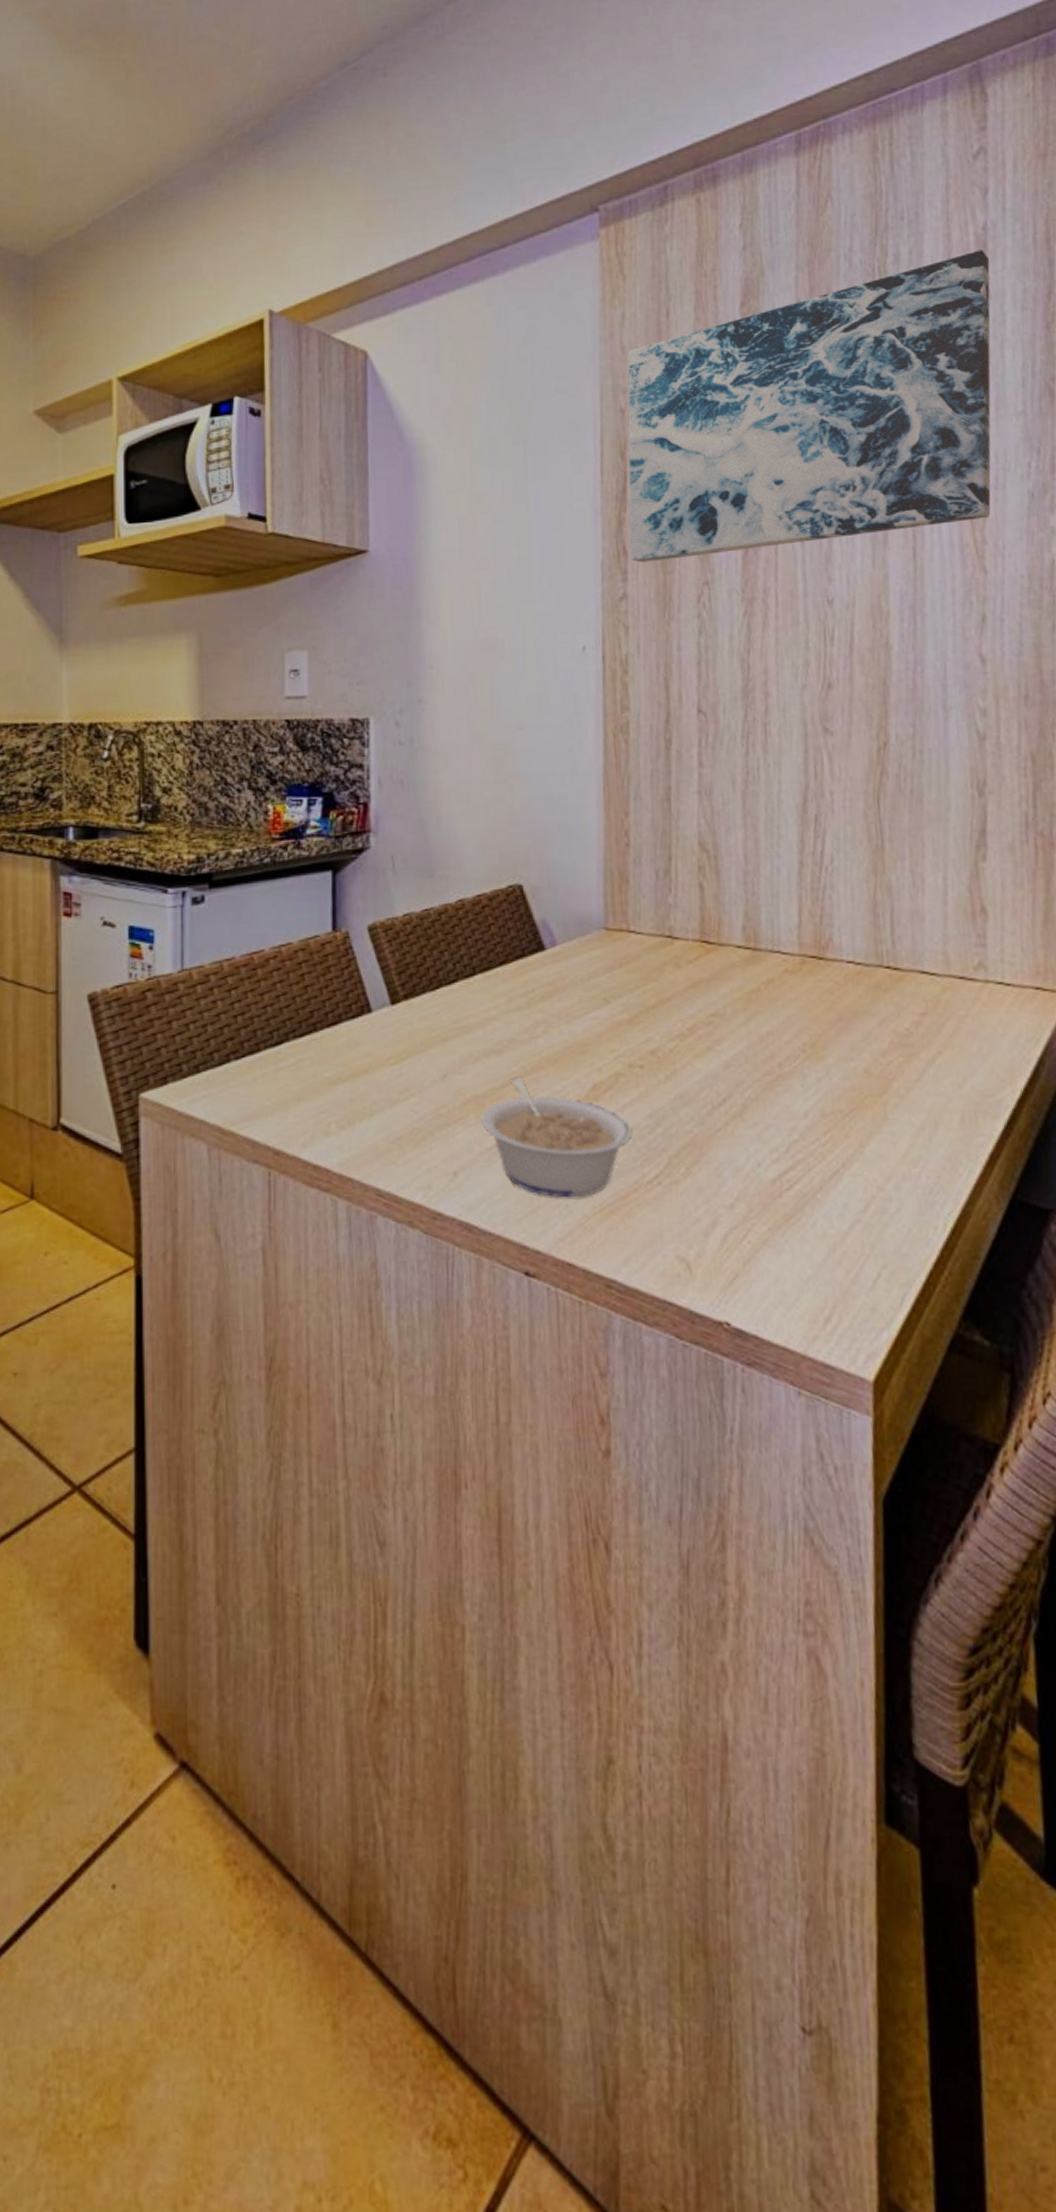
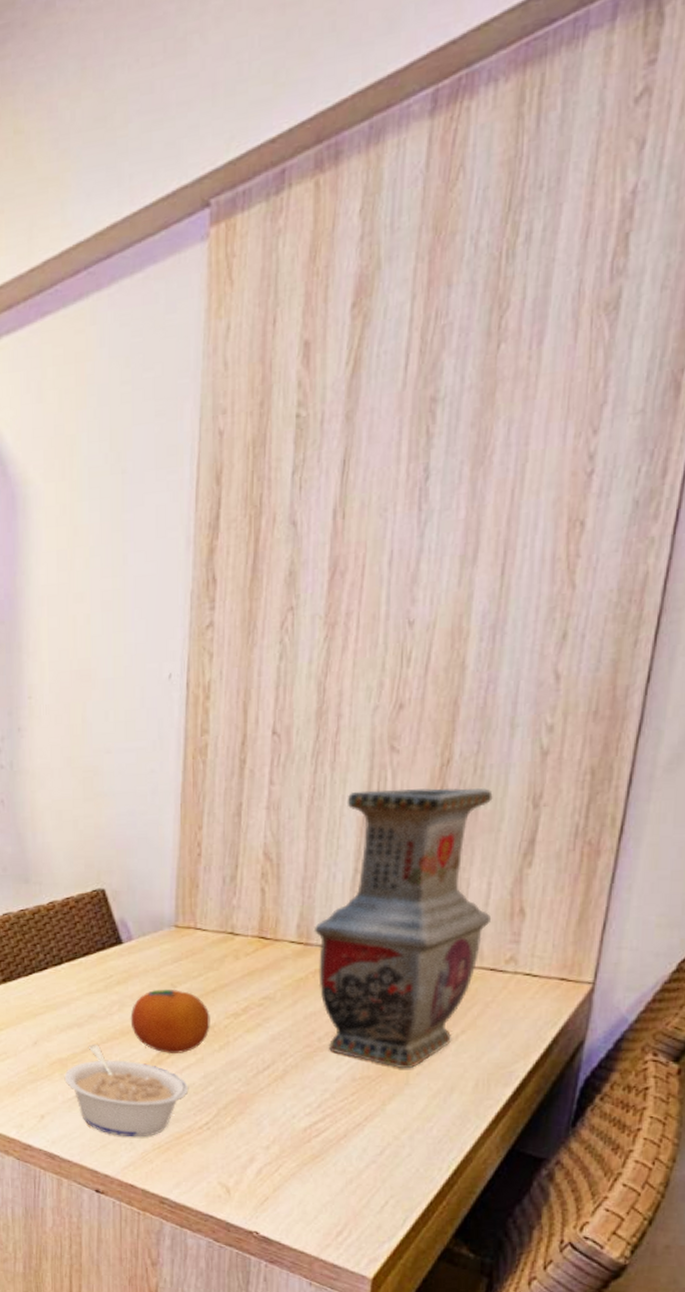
fruit: none [558,1004,653,1086] -> present [130,988,210,1053]
wall art: present [628,250,991,563] -> none [219,219,633,591]
vase: none [761,773,953,1100] -> present [313,787,493,1069]

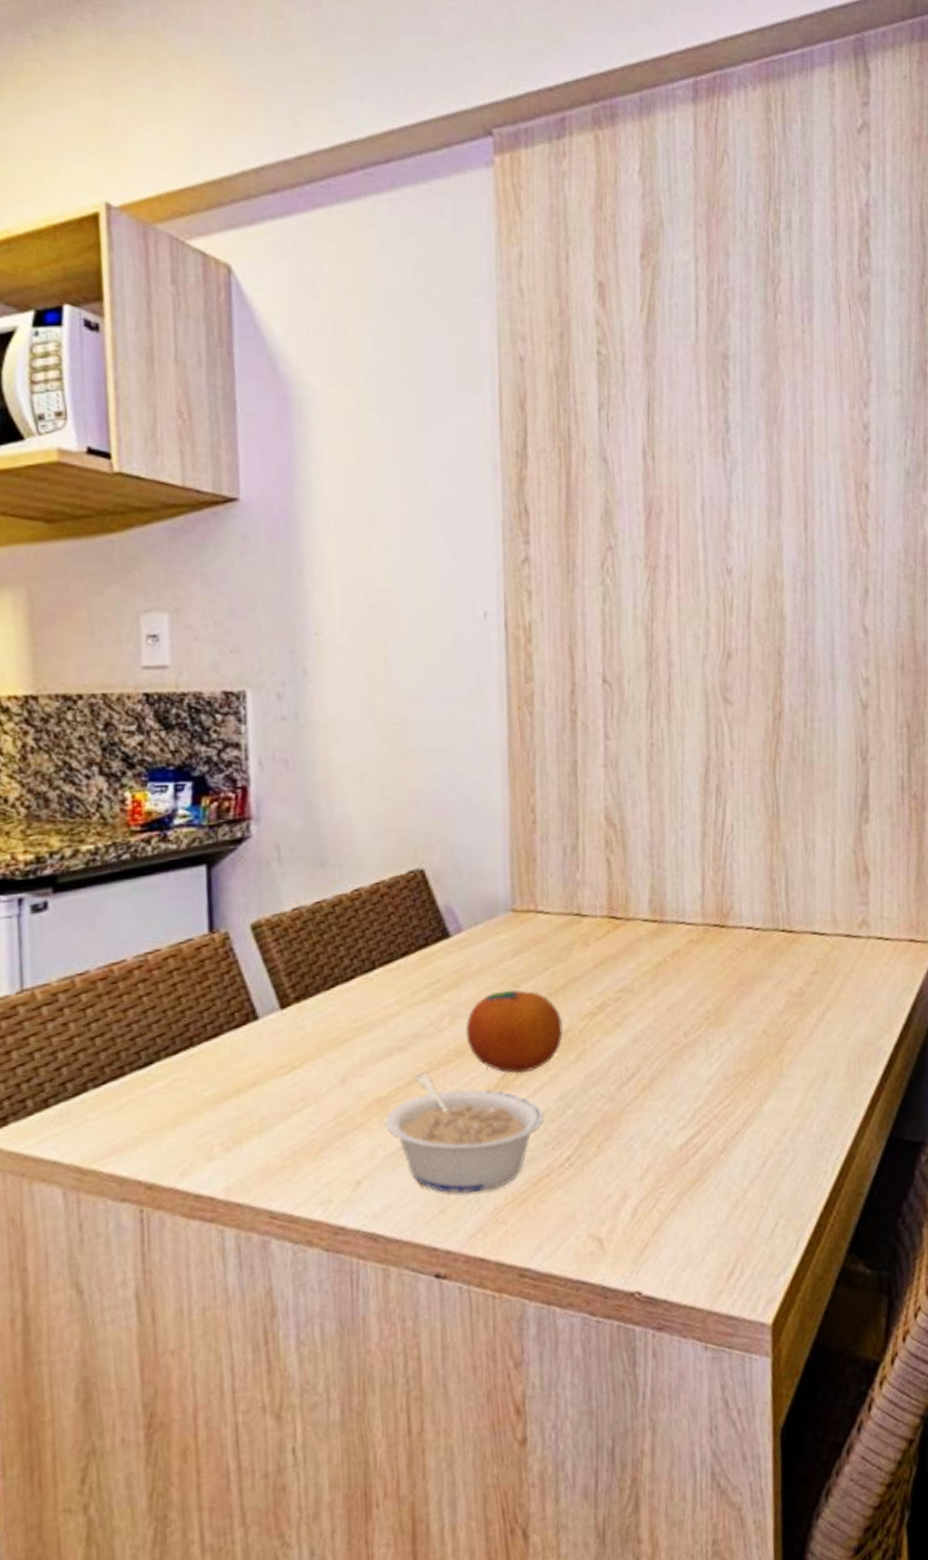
vase: present [313,787,493,1069] -> none [667,741,840,1058]

